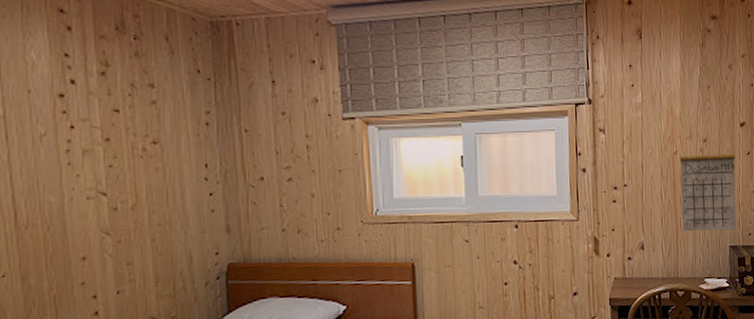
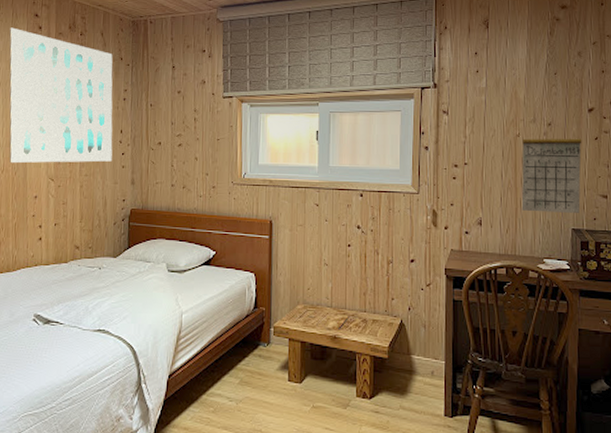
wall art: none [19,27,195,216] -> present [9,27,113,164]

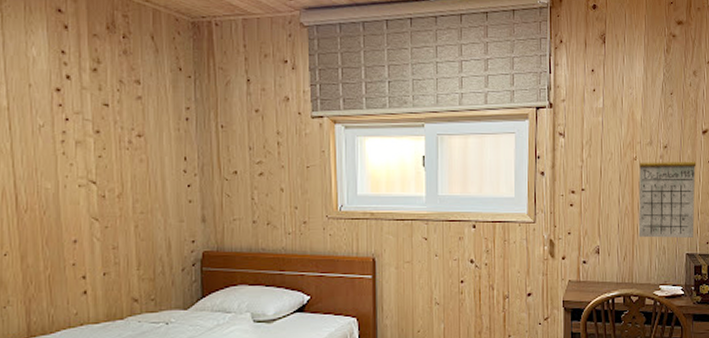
wall art: present [9,27,113,164] -> none [22,25,175,201]

